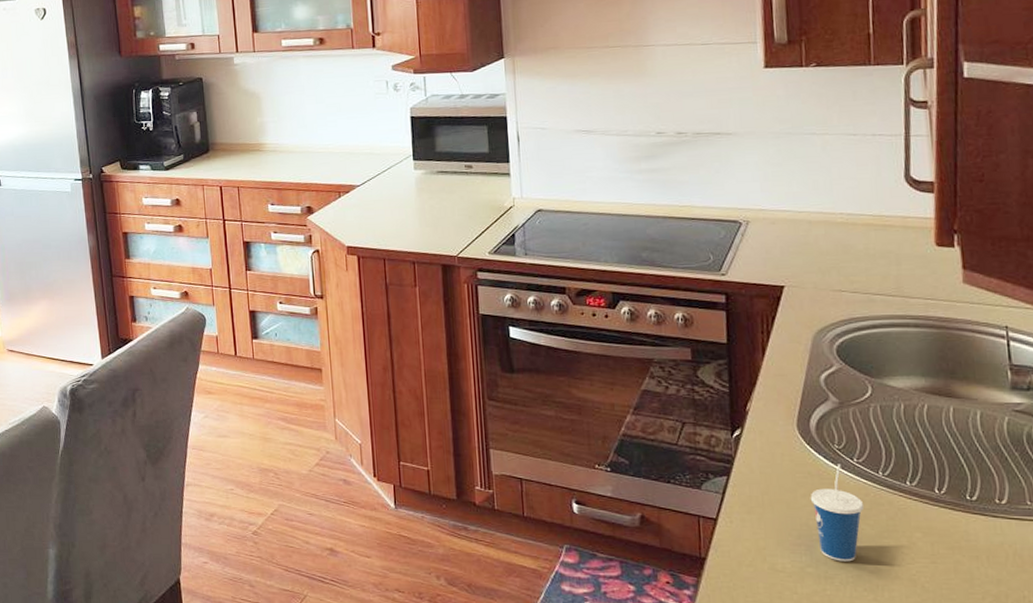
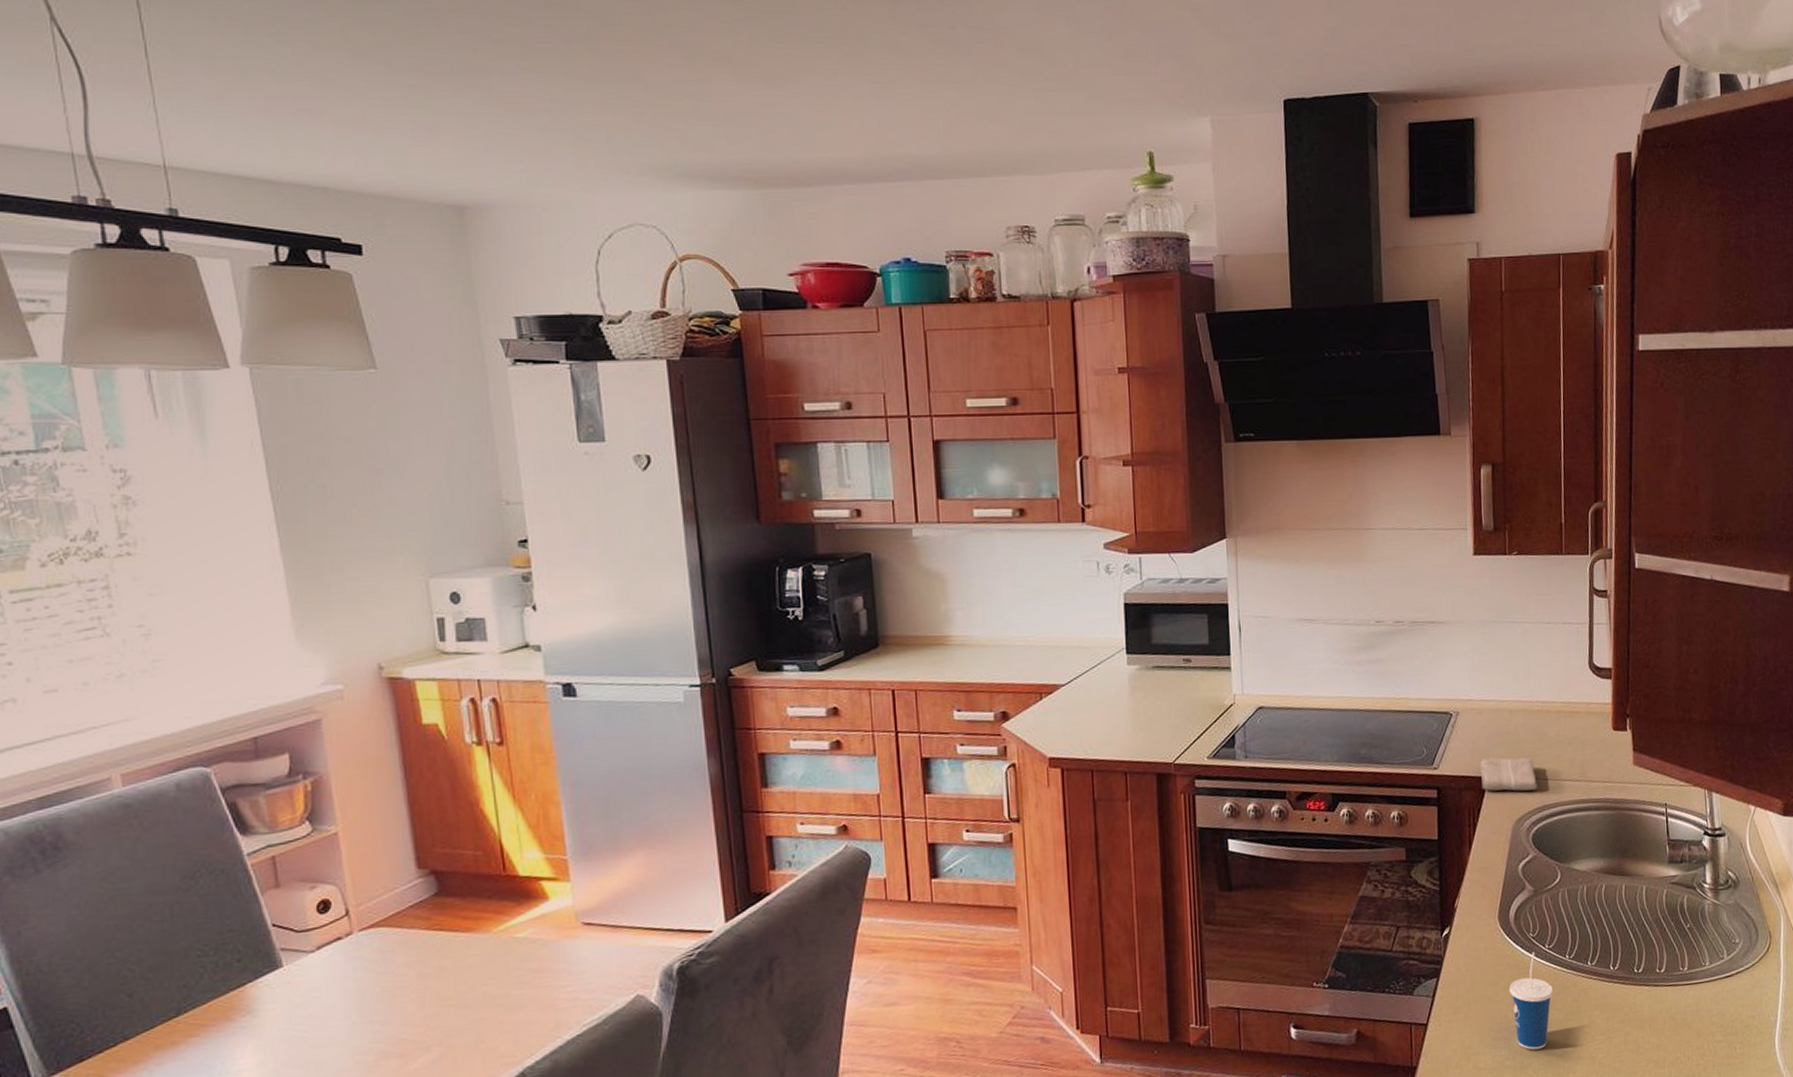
washcloth: none [774,267,842,302] -> present [1480,757,1538,791]

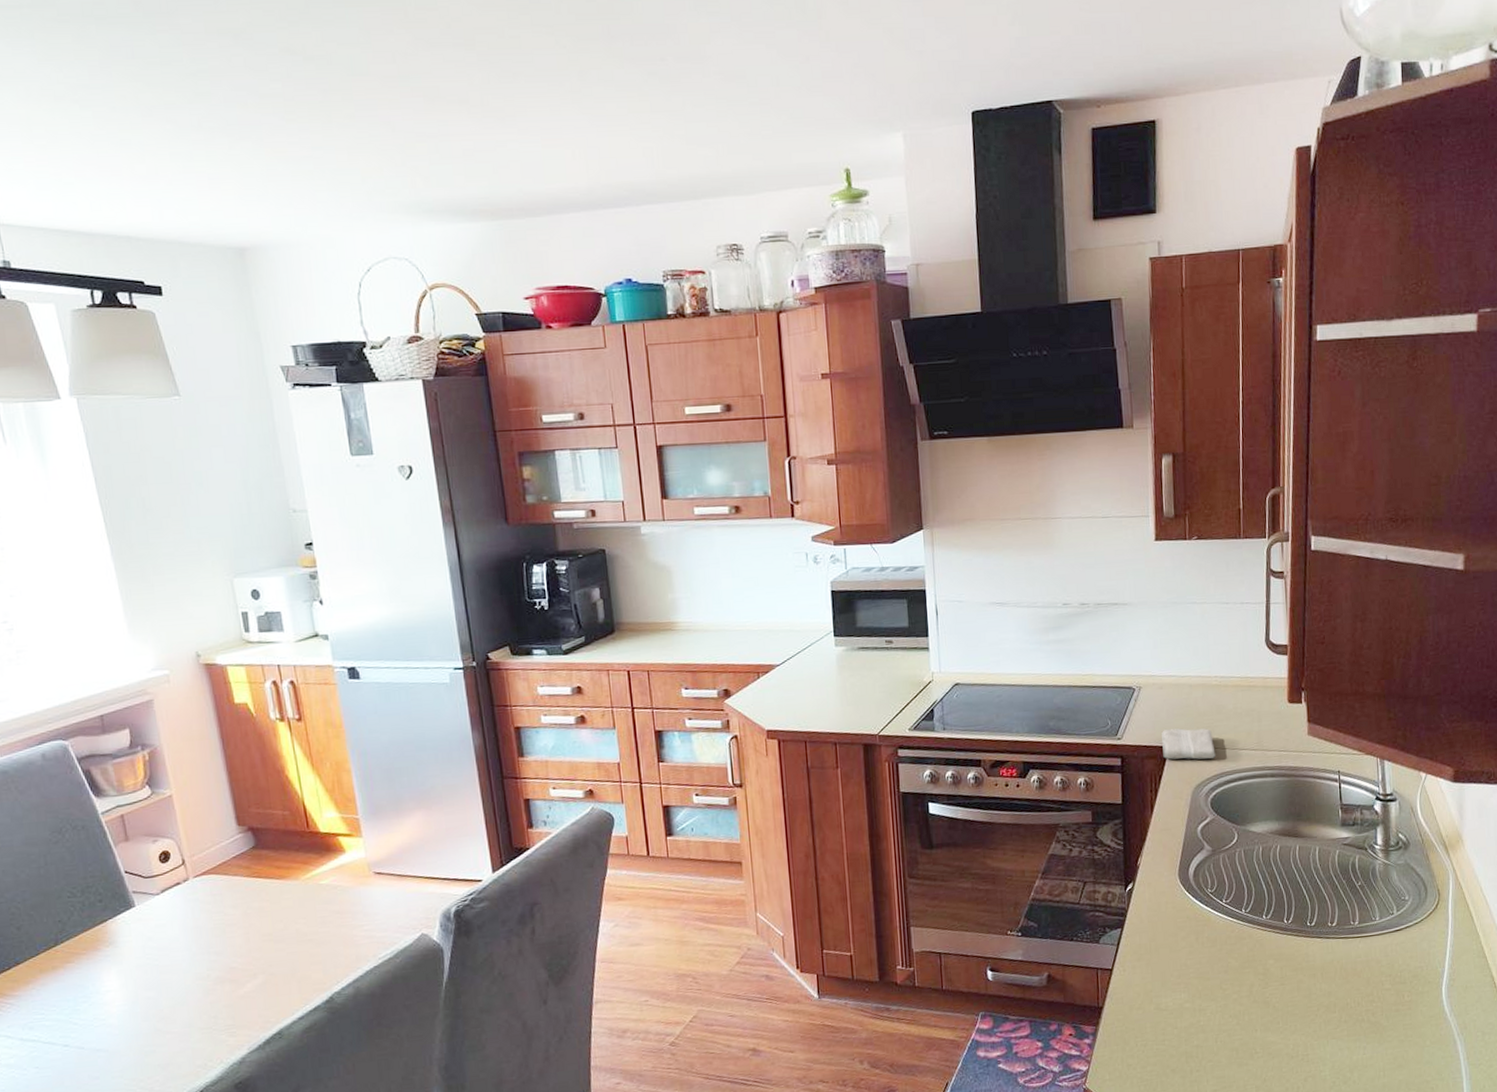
cup: present [1509,952,1554,1050] -> none [1188,906,1231,994]

